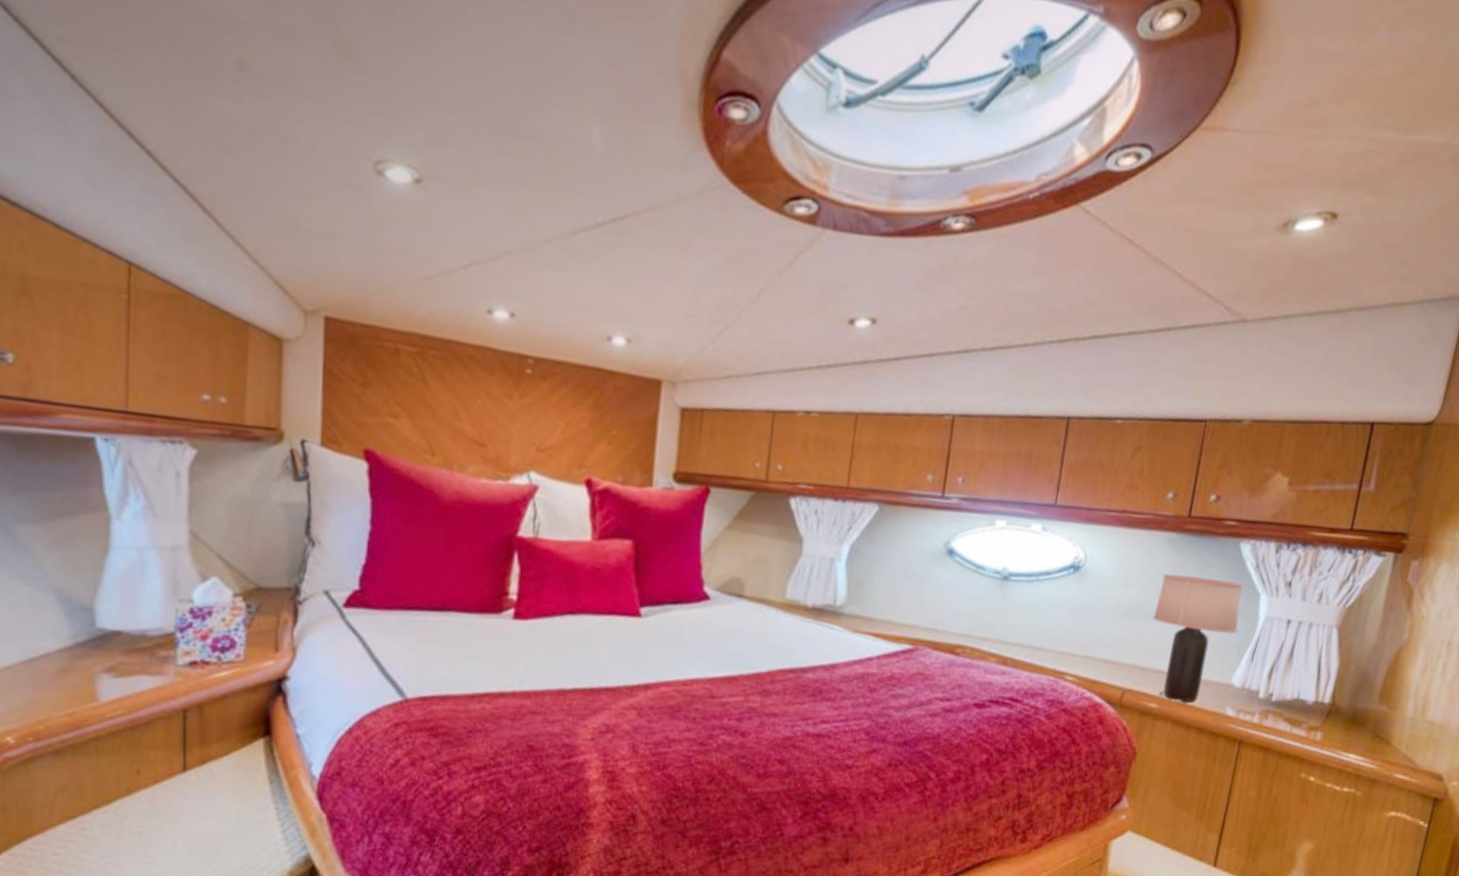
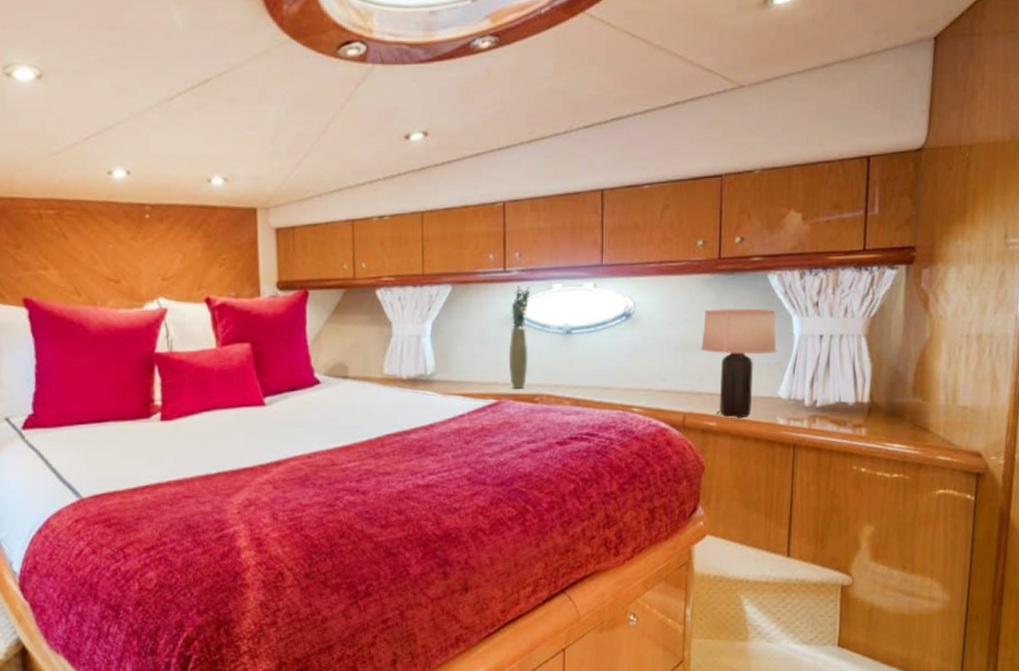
vase: none [931,516,970,636] -> present [508,286,530,389]

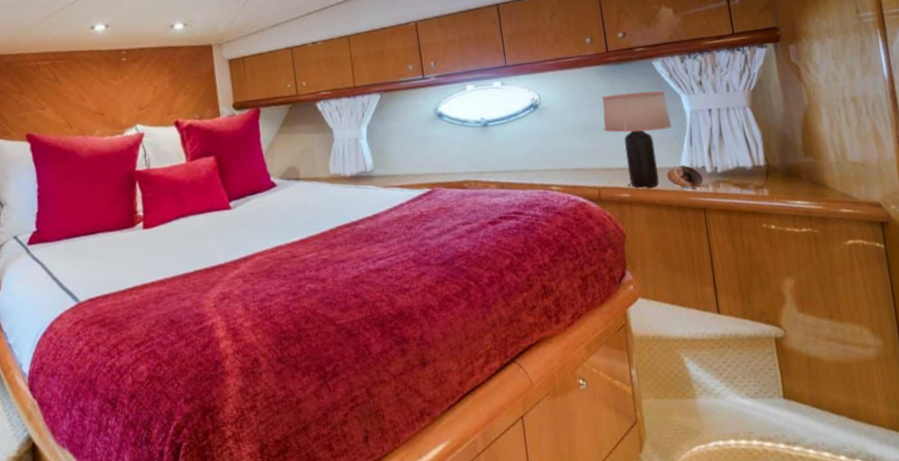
vase: present [508,286,530,389] -> none [432,89,454,178]
seashell: none [761,395,803,423] -> present [667,165,704,190]

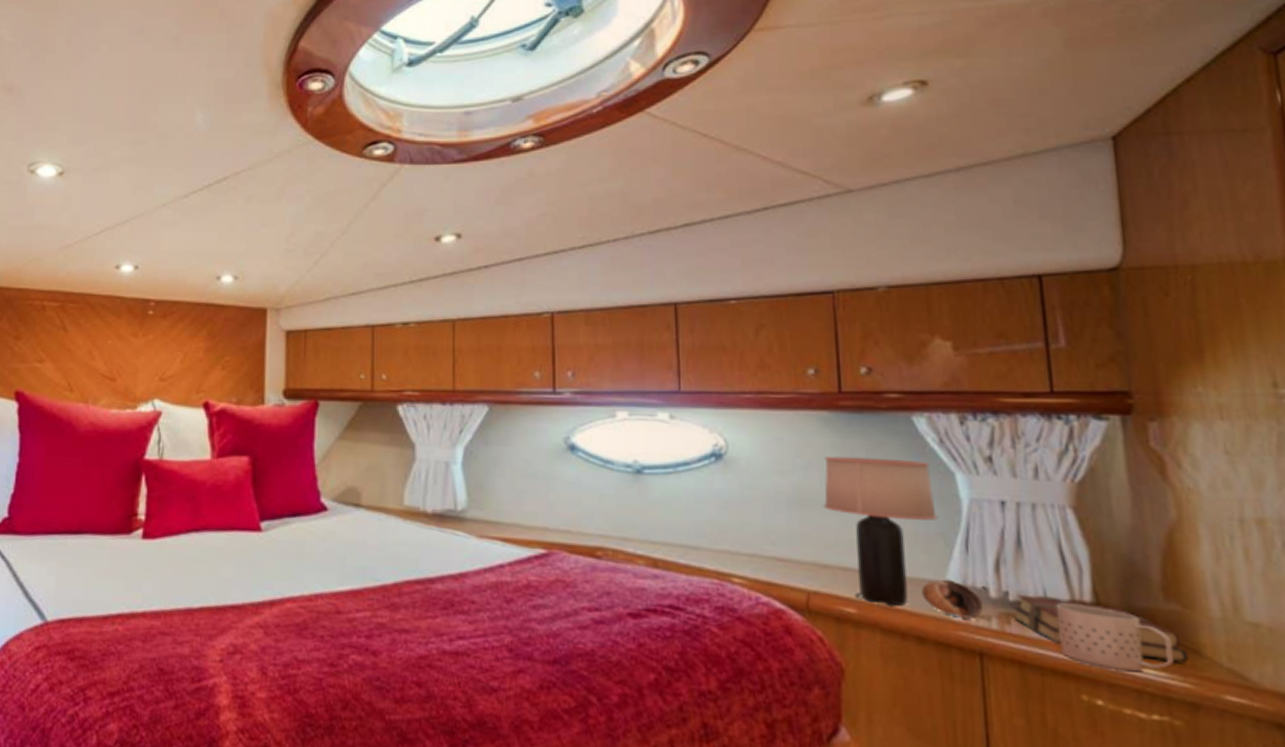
books: none [720,166,820,195] -> present [1012,594,1189,663]
mug: none [744,167,813,205] -> present [1055,603,1175,672]

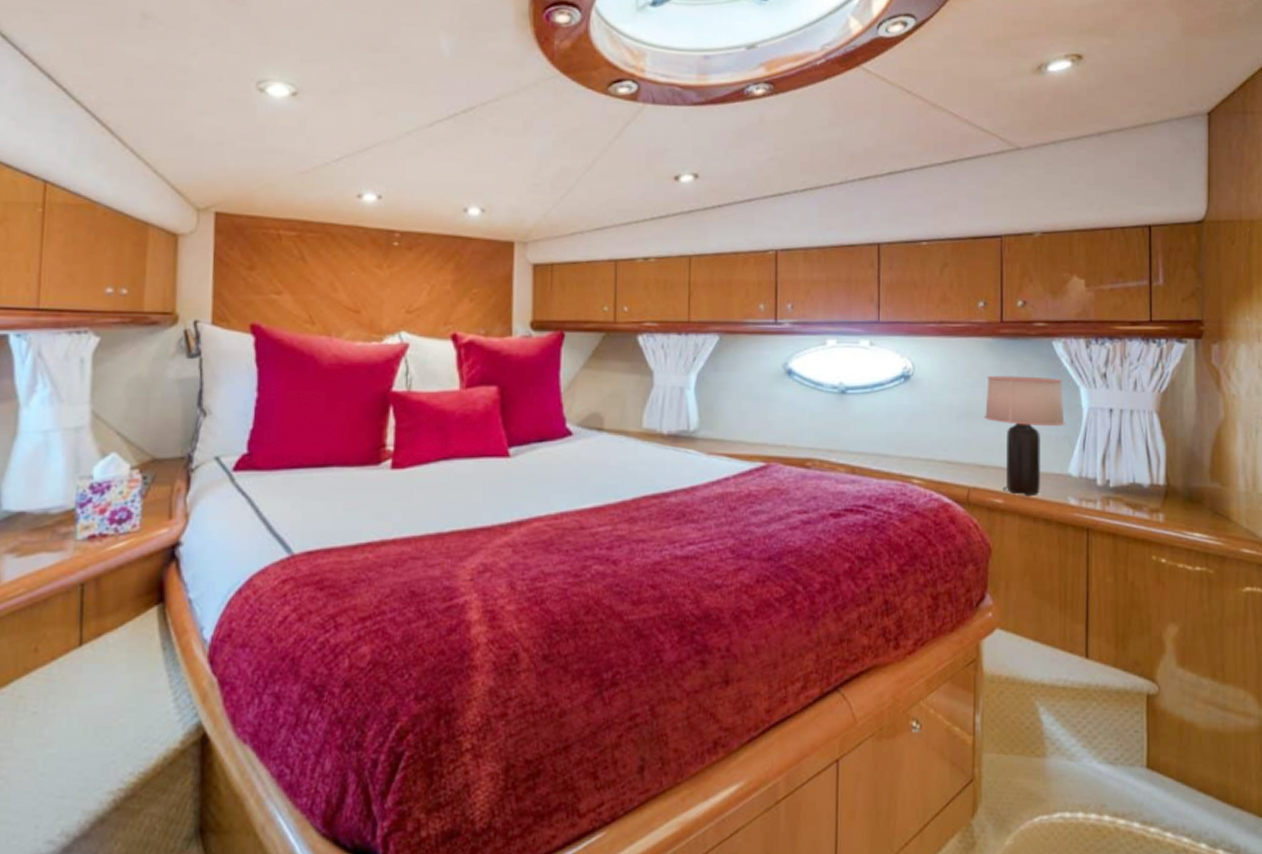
seashell: present [921,579,986,620] -> none [1050,472,1095,504]
books: present [1012,594,1189,663] -> none [1111,481,1222,527]
mug: present [1055,603,1175,672] -> none [1140,487,1214,536]

